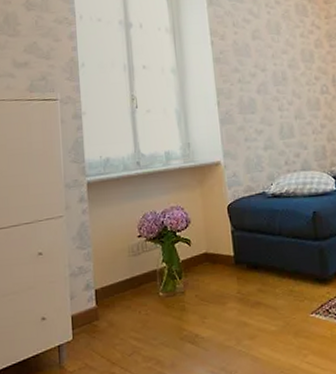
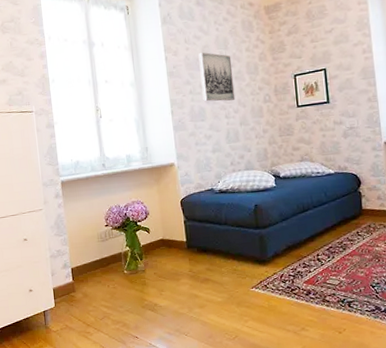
wall art: none [248,36,290,92] -> present [198,52,236,102]

